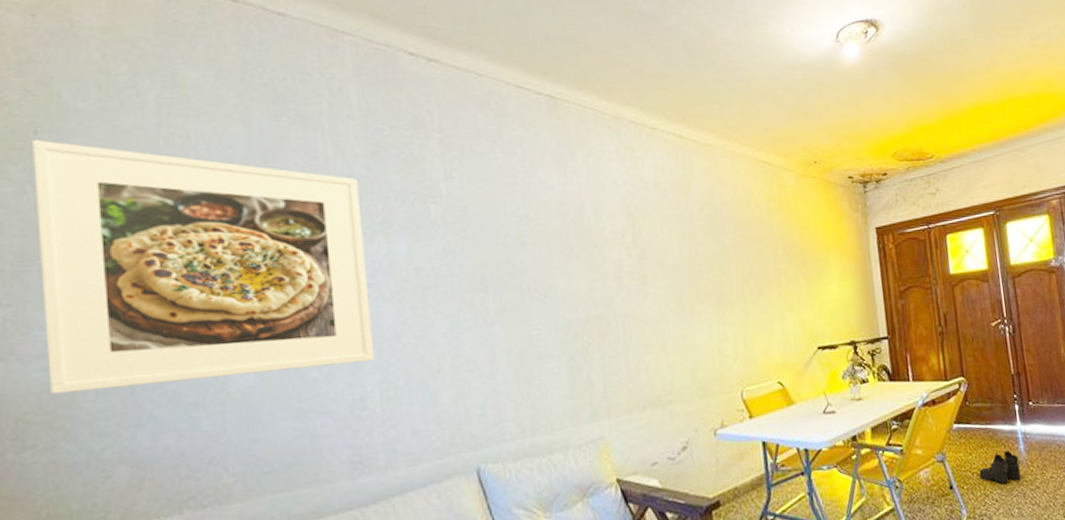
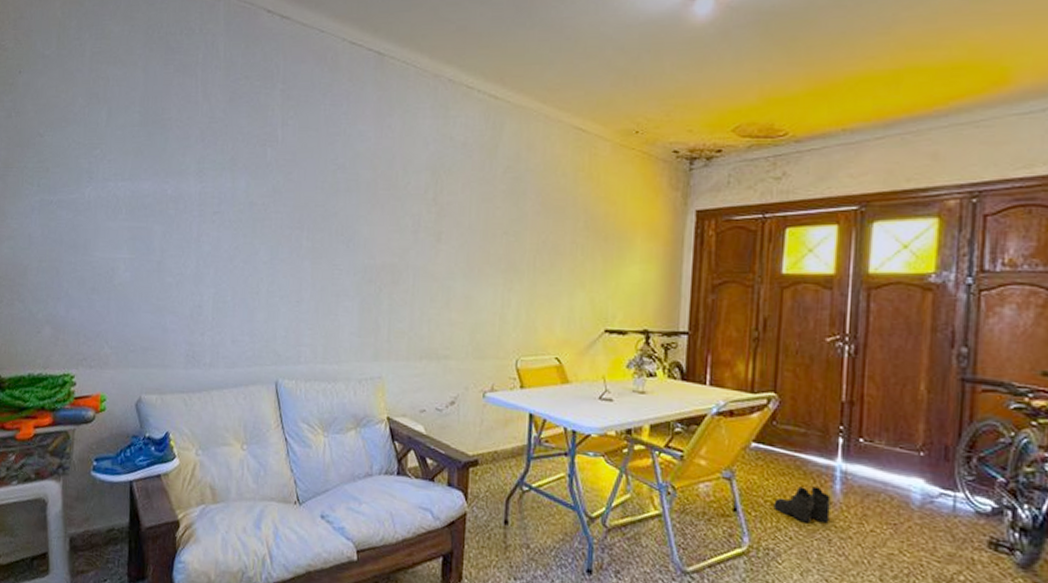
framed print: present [33,140,375,395] -> none [13,78,217,276]

